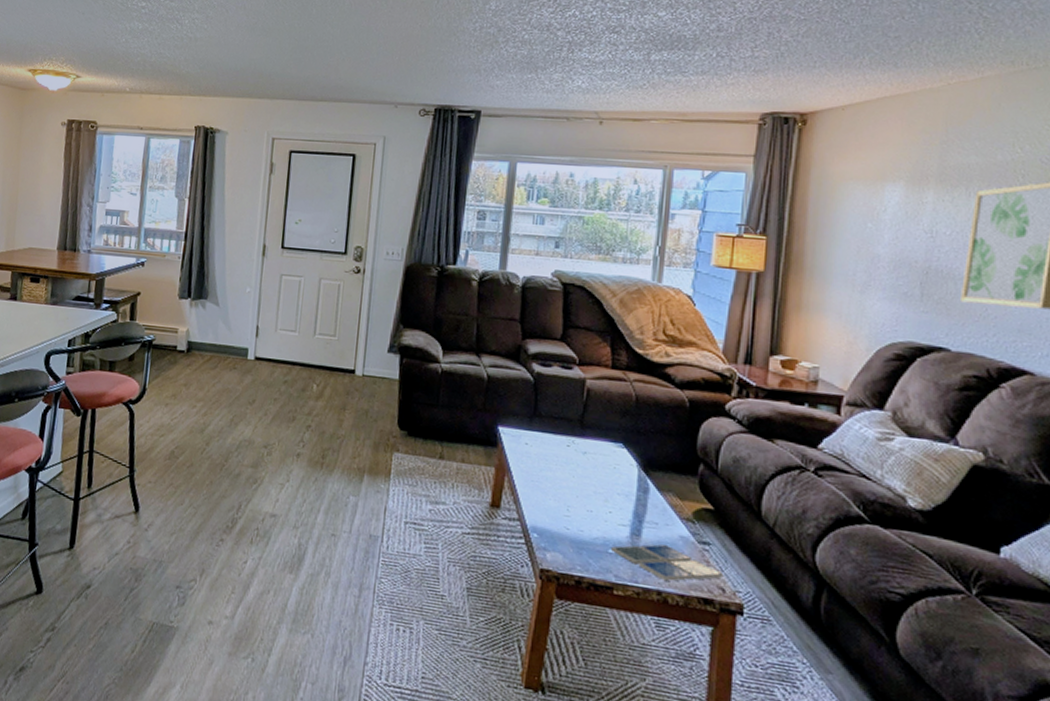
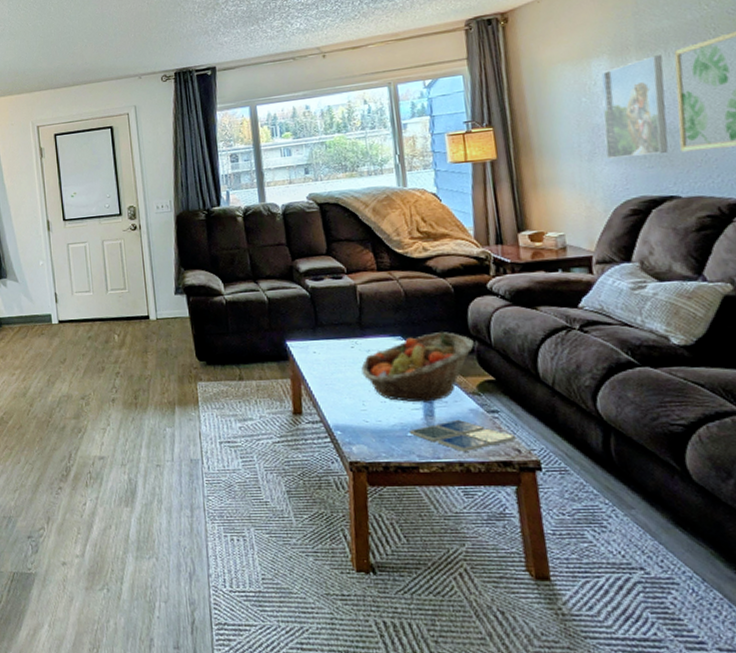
fruit basket: none [573,446,699,521] -> present [361,332,474,403]
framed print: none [880,192,961,300] -> present [600,55,669,159]

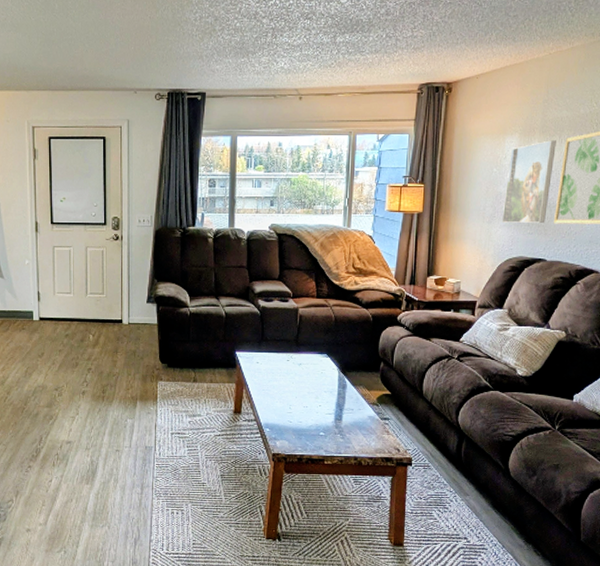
fruit basket: present [361,332,474,403] -> none [292,353,380,409]
drink coaster: present [410,420,517,452] -> none [322,424,399,449]

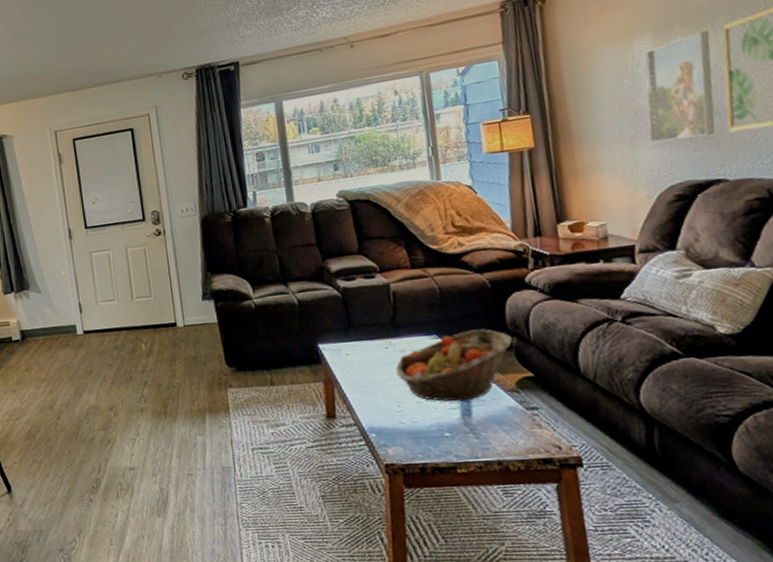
fruit basket: none [292,353,380,409] -> present [396,329,513,402]

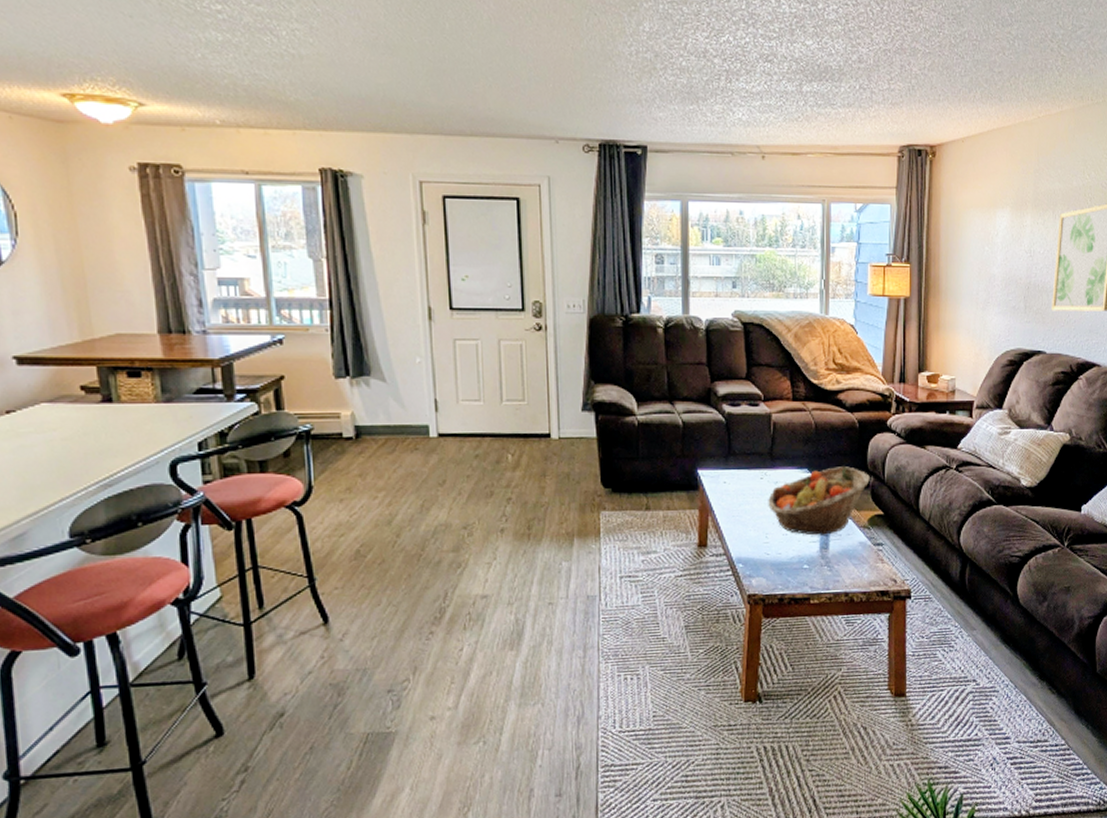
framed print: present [644,30,716,143] -> none [996,215,1050,310]

